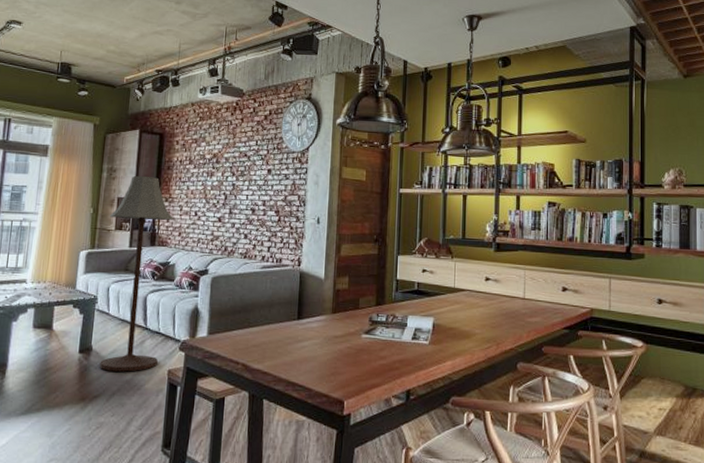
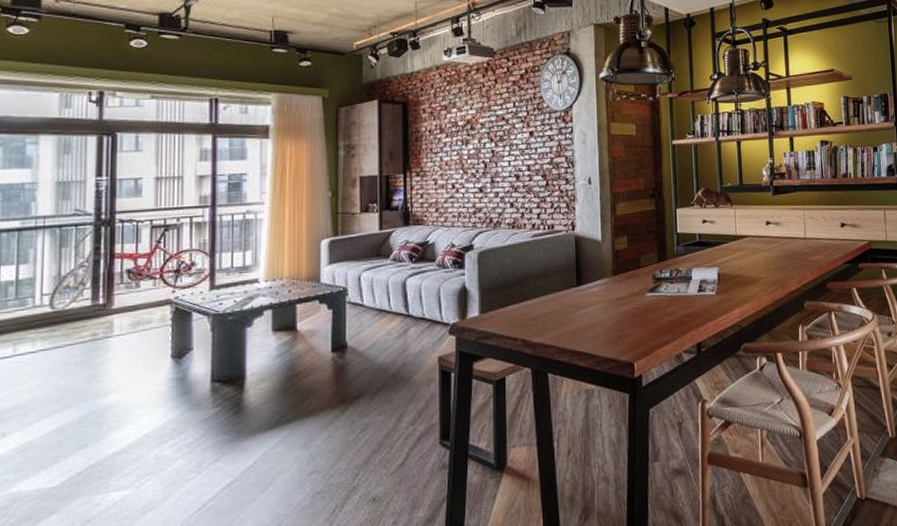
floor lamp: present [99,175,173,372] -> none [353,150,428,368]

